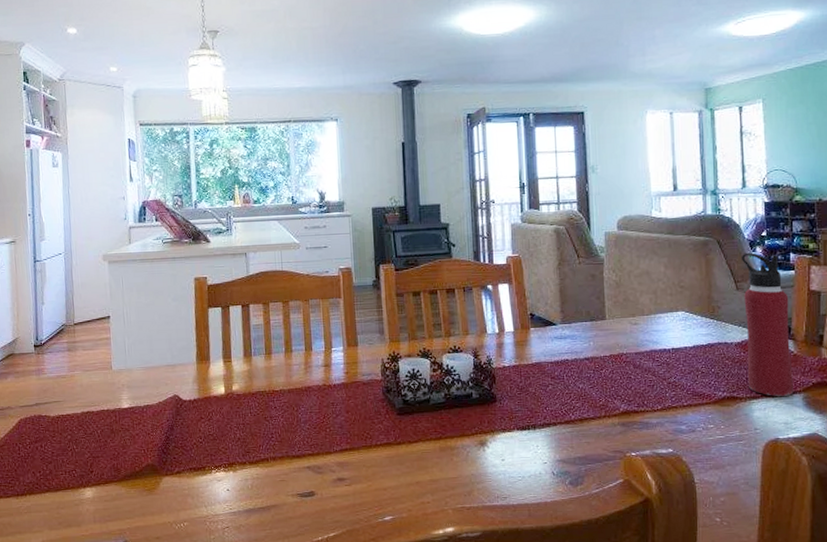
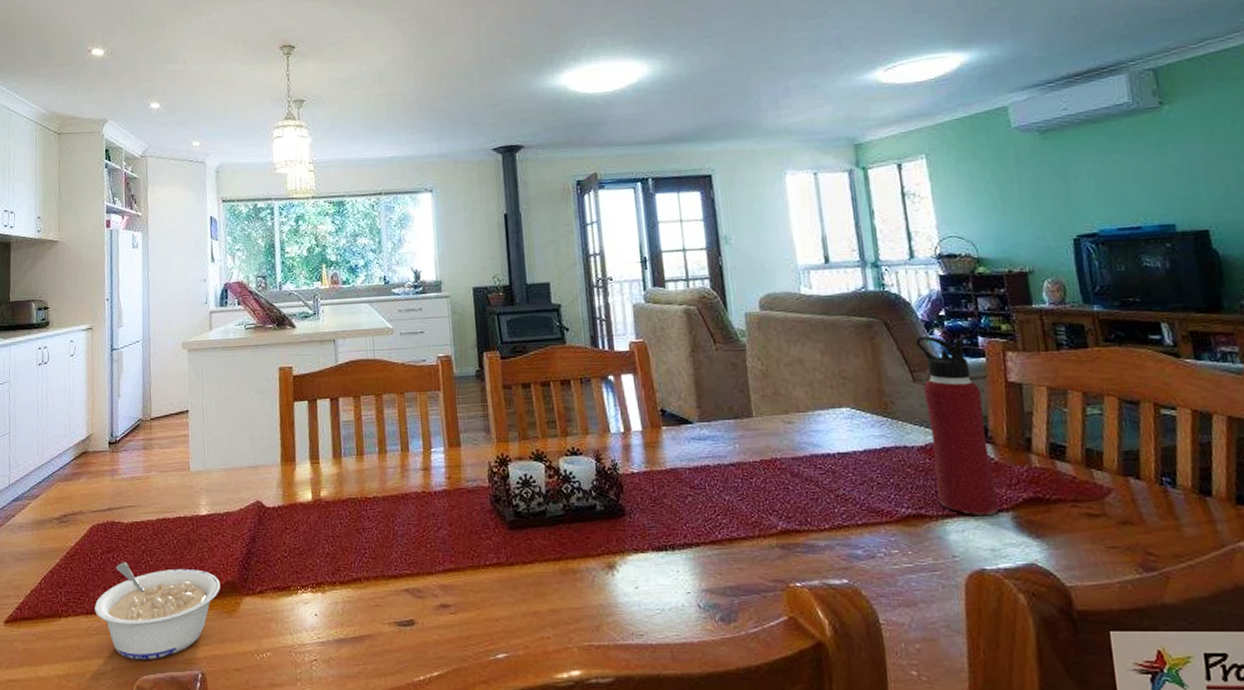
legume: none [25,450,142,533] -> present [94,562,220,659]

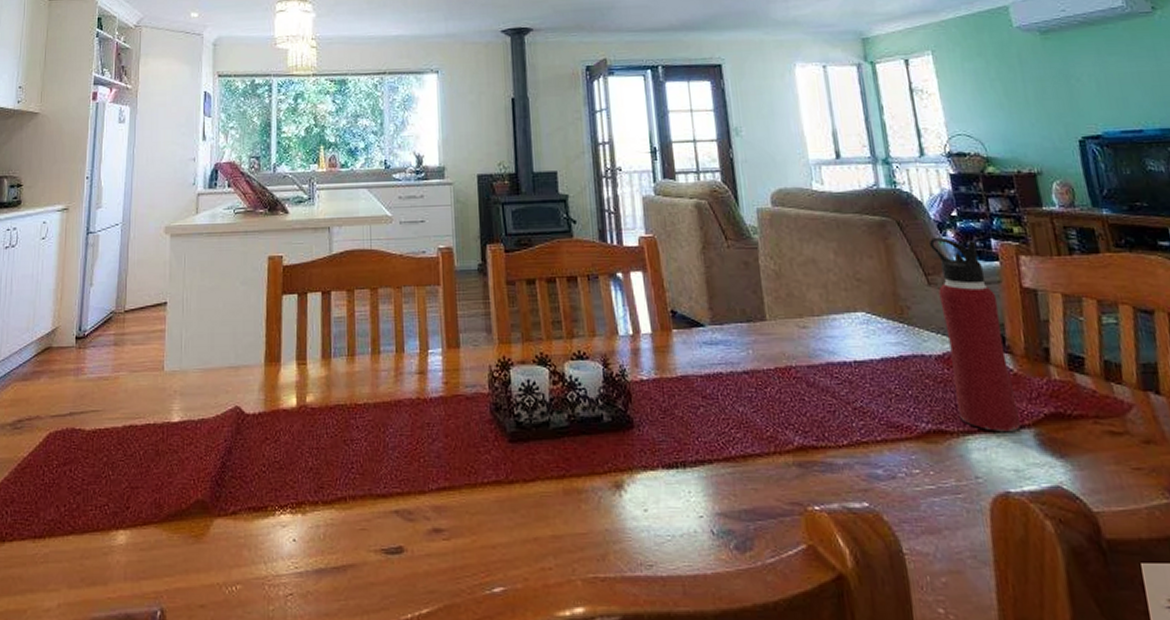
legume: present [94,562,220,659] -> none [44,476,189,593]

